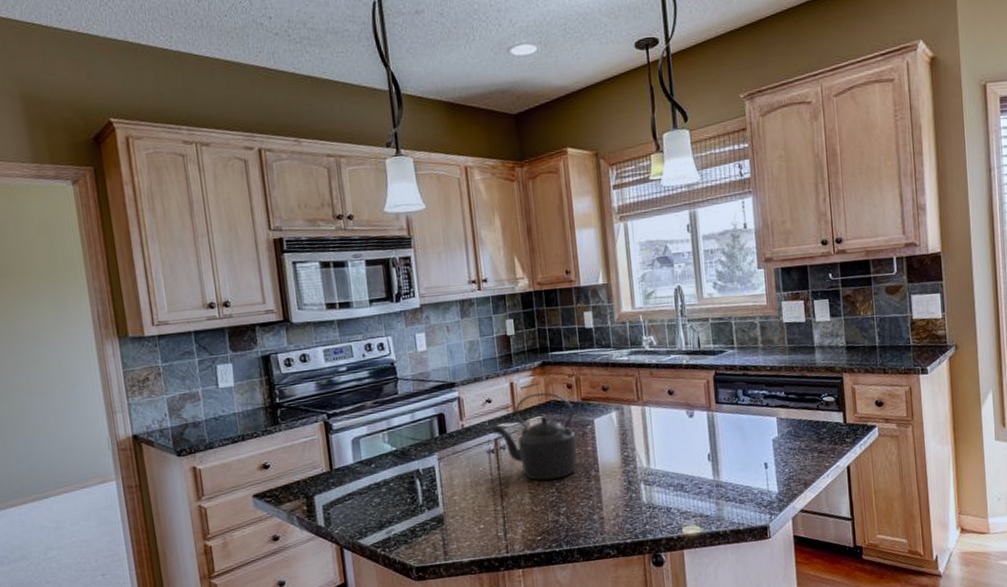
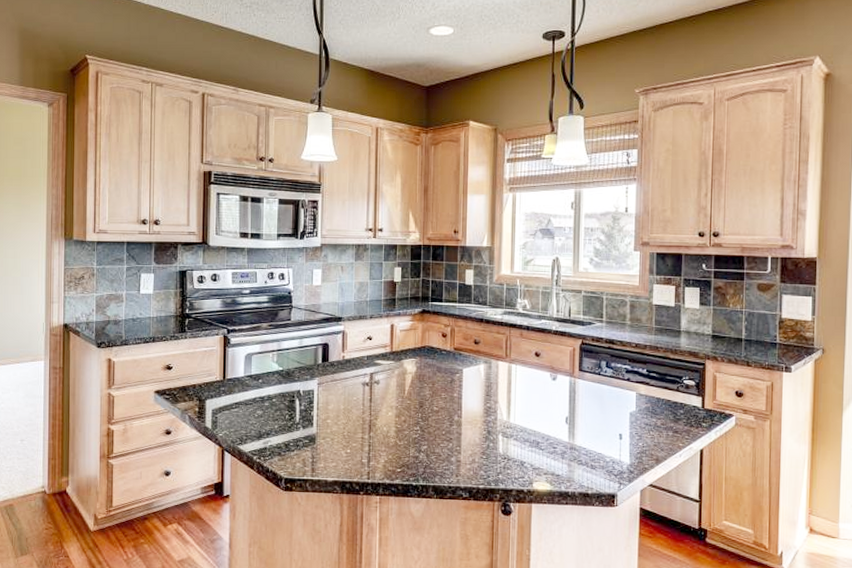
kettle: present [491,392,578,481] -> none [369,338,446,419]

